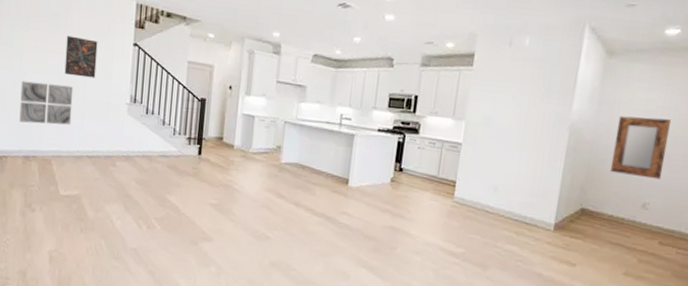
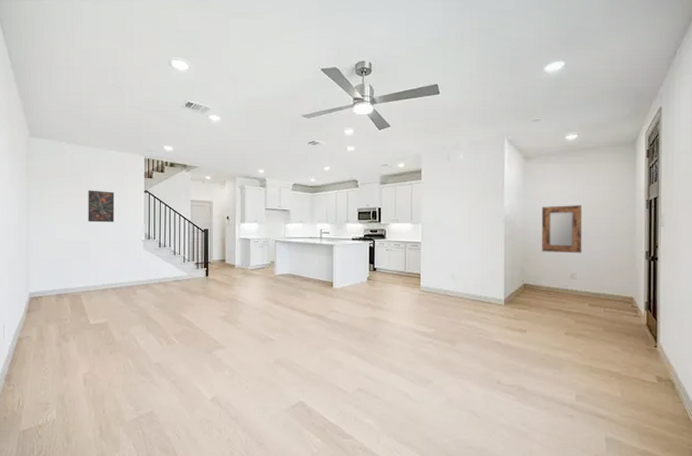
wall art: present [19,80,73,125] -> none [51,231,96,266]

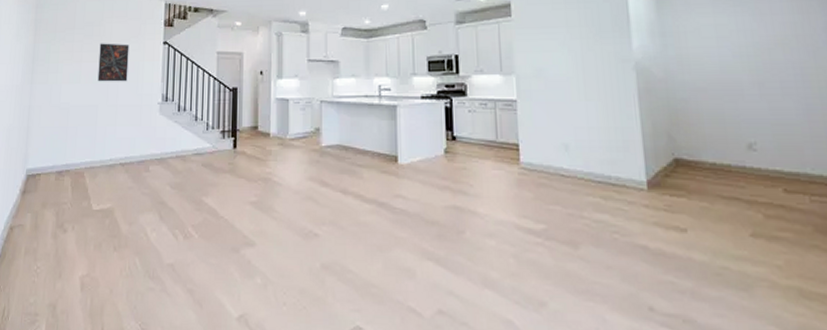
home mirror: present [541,205,583,254] -> none [689,43,761,113]

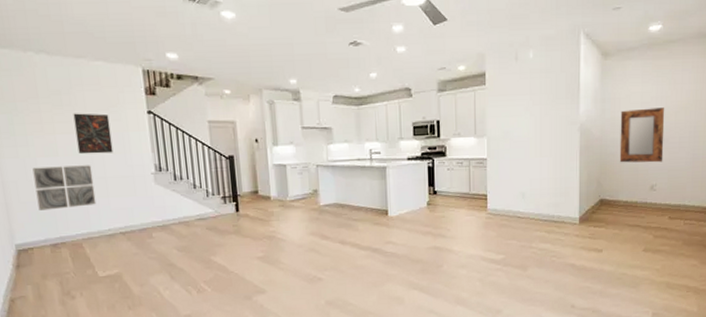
wall art: none [53,93,106,136] -> present [32,165,96,210]
home mirror: none [689,43,761,113] -> present [619,107,665,163]

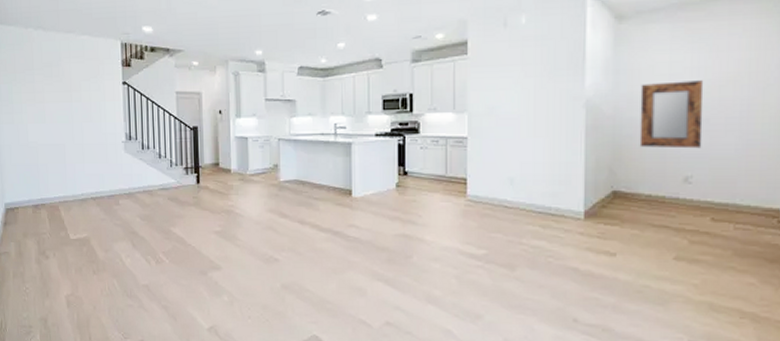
wall art: present [32,165,96,210] -> none [24,132,73,173]
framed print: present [73,113,114,155] -> none [60,83,91,122]

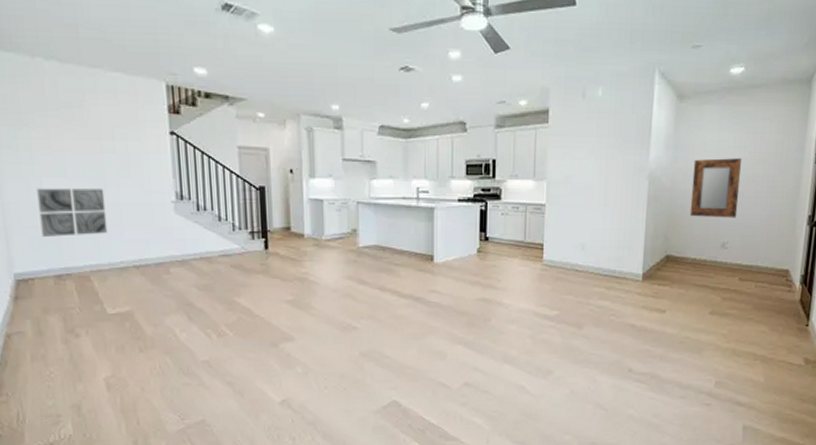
wall art: none [24,132,73,173] -> present [36,188,108,237]

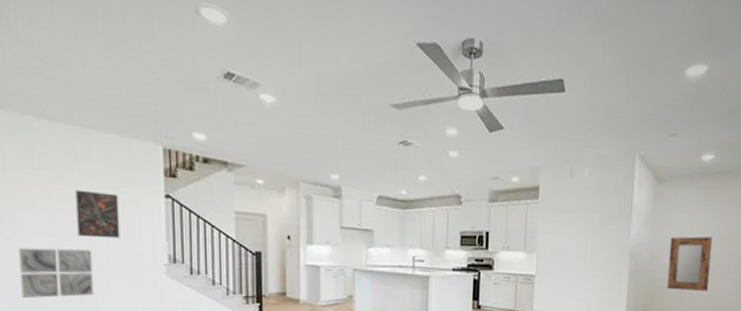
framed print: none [85,129,130,177] -> present [75,190,120,239]

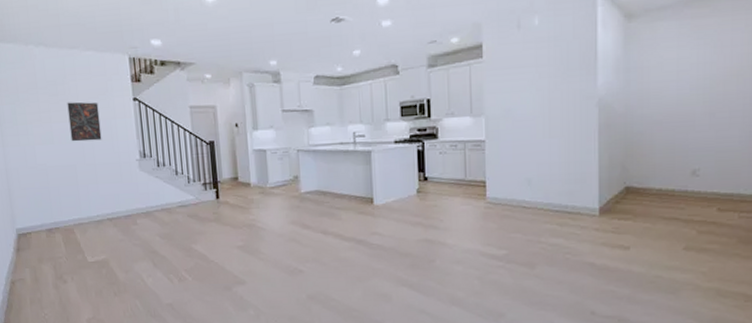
wall art: present [18,248,94,298] -> none [31,152,87,196]
home mirror: present [666,236,713,292] -> none [650,76,710,143]

